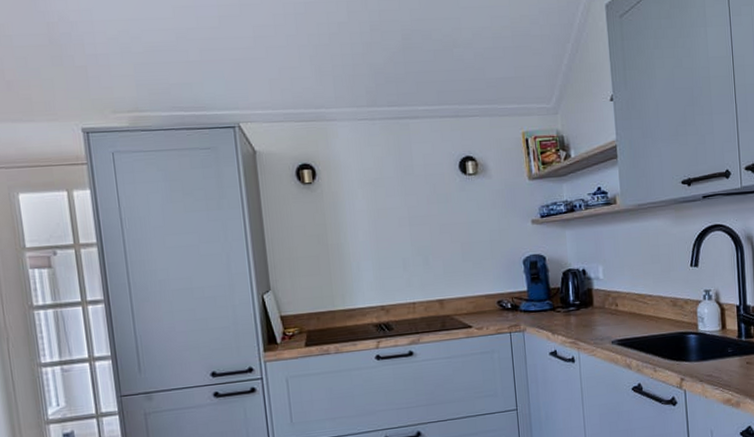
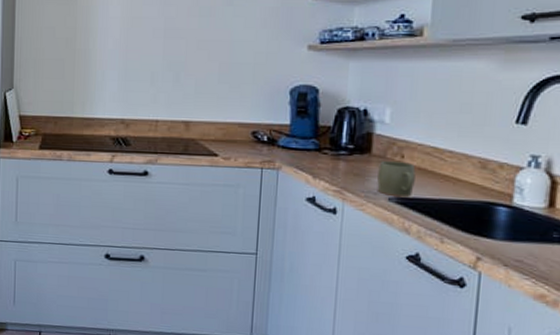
mug: none [600,309,629,340] -> present [377,160,416,198]

